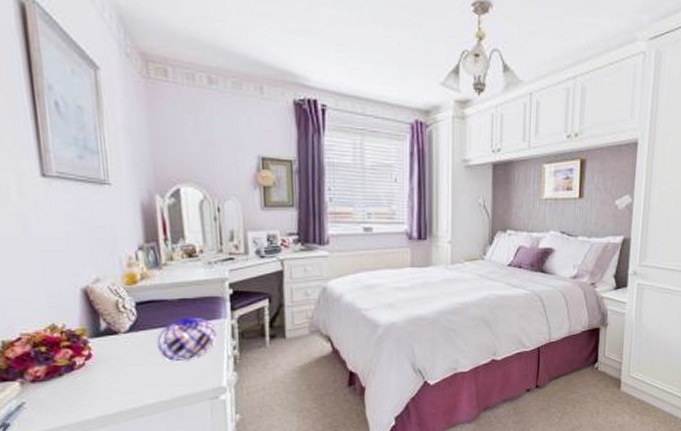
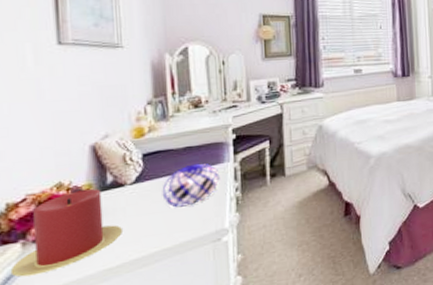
candle: none [11,334,120,415] -> present [10,189,124,277]

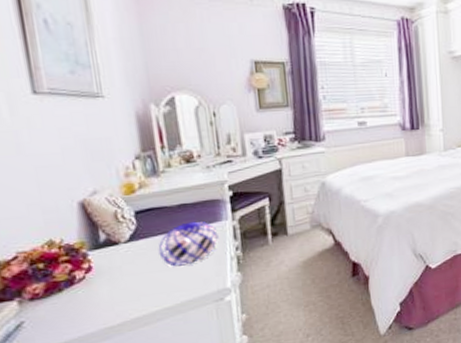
candle: present [10,189,124,277] -> none [9,247,122,335]

